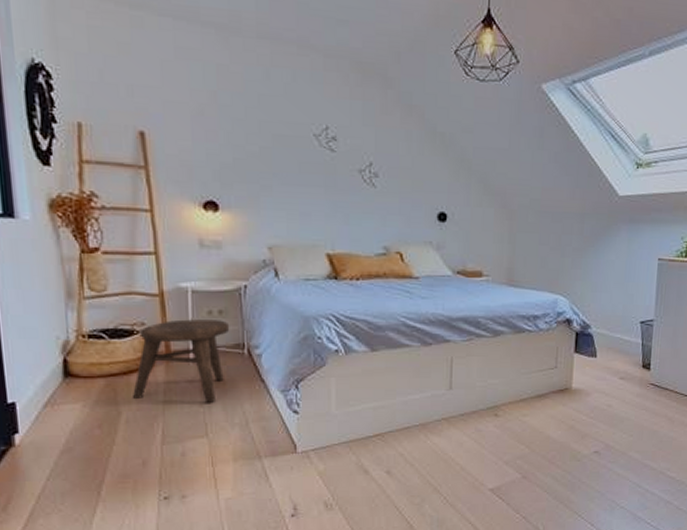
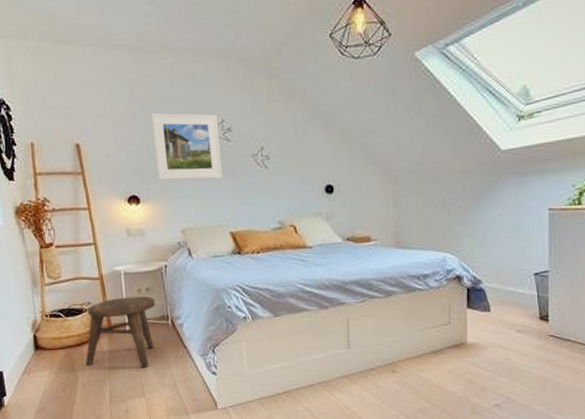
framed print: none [239,107,323,192] -> present [150,112,223,181]

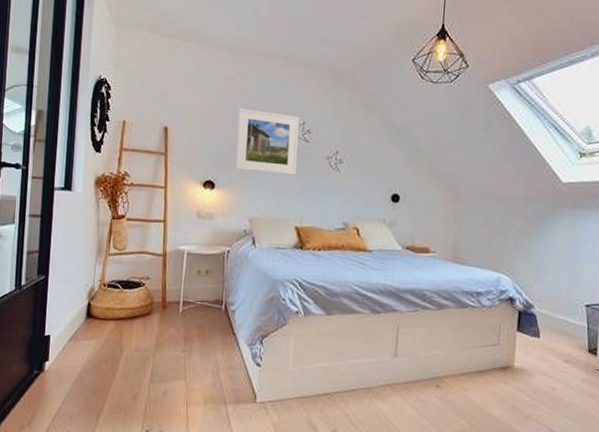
stool: present [85,296,156,367] -> none [132,276,213,350]

